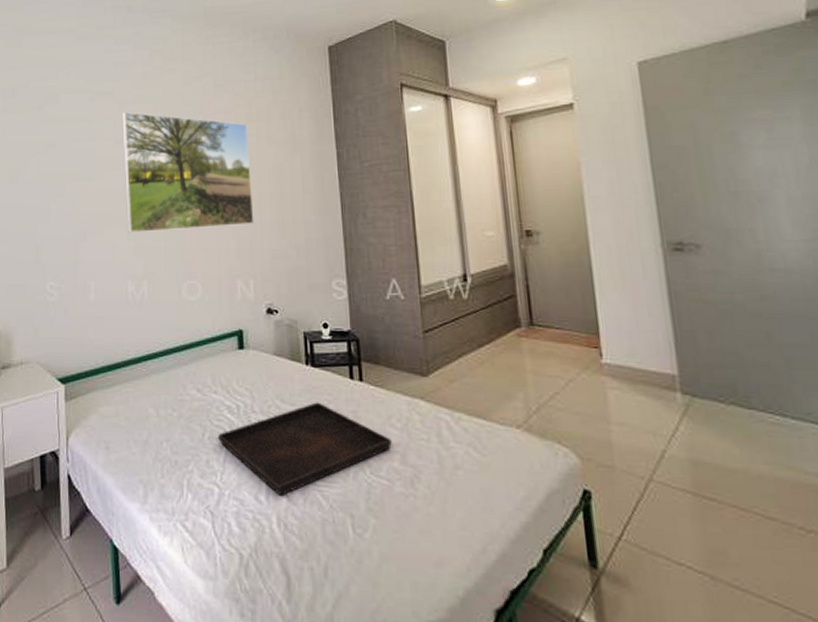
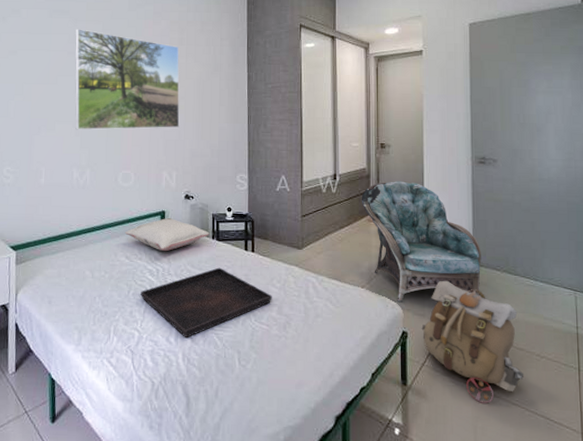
pillow: none [194,338,302,383] -> present [125,217,210,252]
armchair: none [504,280,696,448] -> present [361,181,482,302]
backpack: none [611,417,782,599] -> present [421,280,523,404]

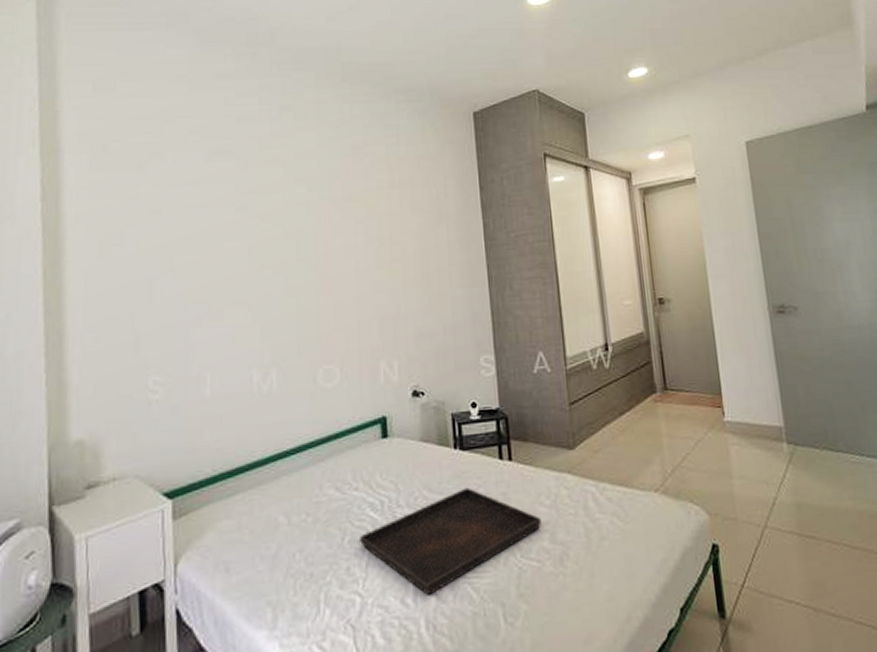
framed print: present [75,29,180,130] -> none [246,175,398,315]
pillow: present [125,217,210,252] -> none [332,424,450,475]
armchair: present [361,181,482,302] -> none [642,345,799,505]
backpack: present [421,280,523,404] -> none [734,468,864,628]

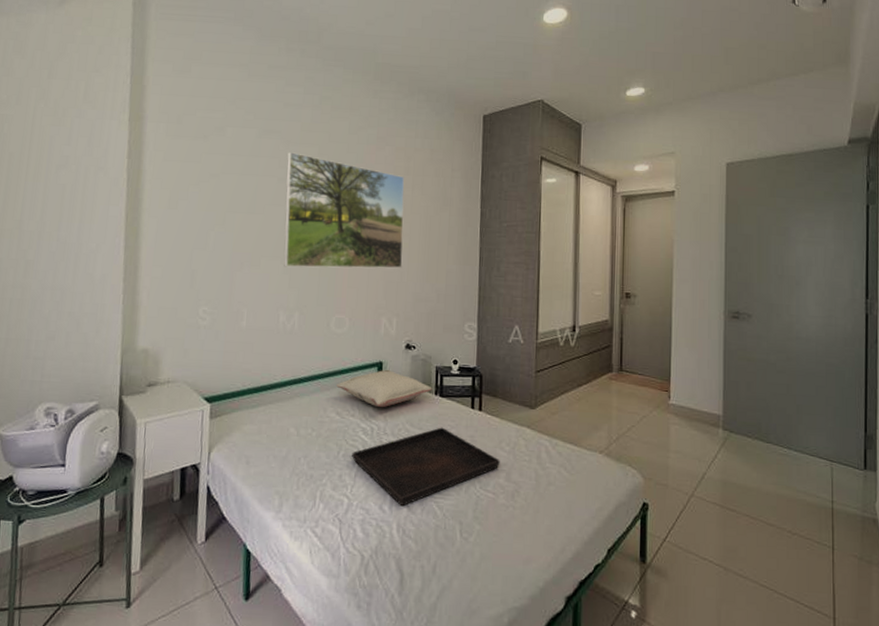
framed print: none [246,175,398,315] -> present [284,152,405,269]
pillow: none [332,424,450,475] -> present [336,369,432,408]

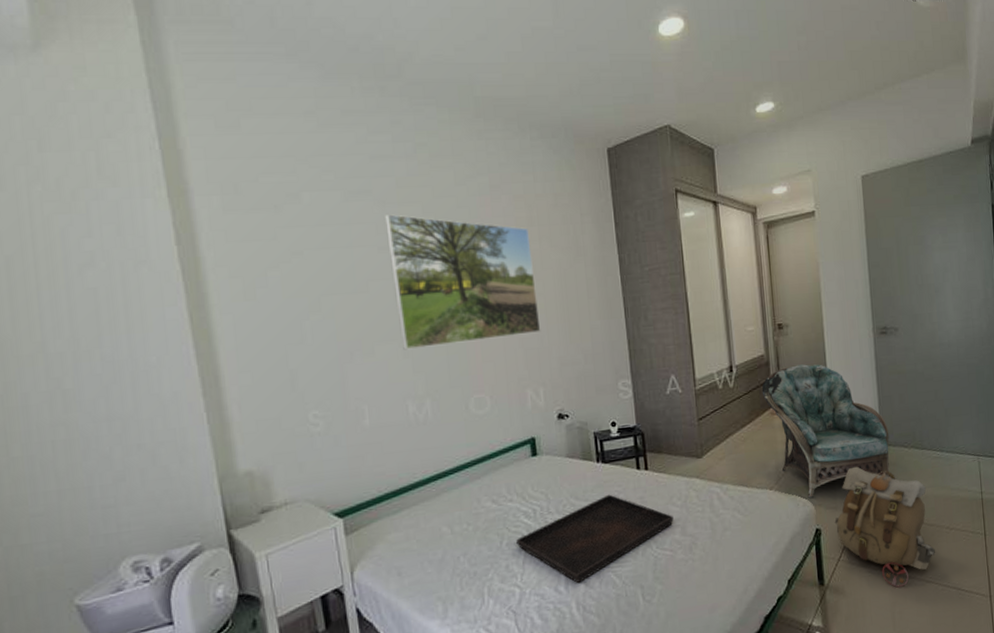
pillow: present [336,369,432,408] -> none [487,444,593,487]
armchair: none [602,335,732,470] -> present [761,364,890,498]
backpack: none [664,447,773,584] -> present [834,466,935,588]

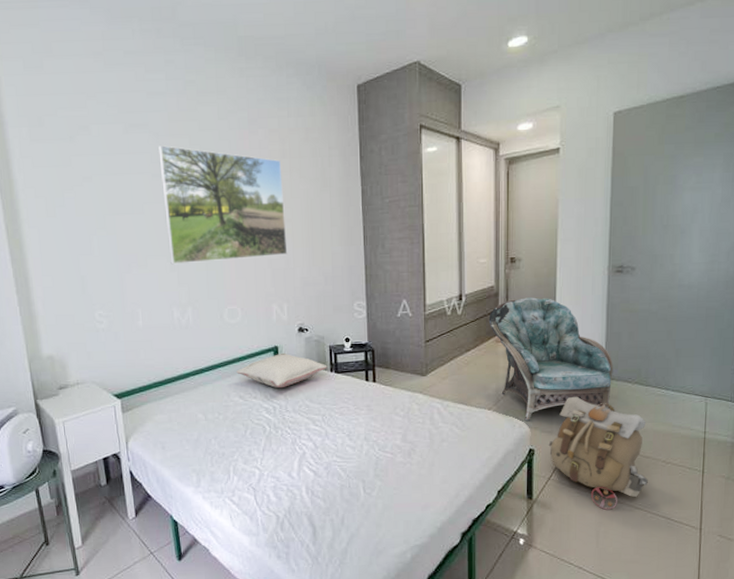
pillow: none [487,444,593,487] -> present [236,352,328,389]
serving tray: present [516,494,674,584] -> none [258,400,396,472]

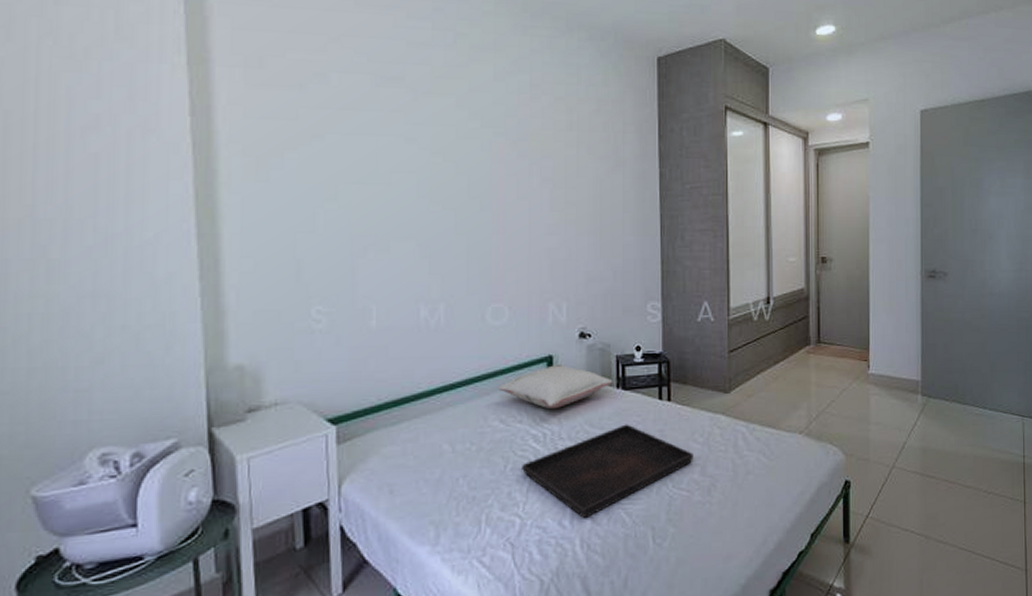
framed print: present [158,145,288,265] -> none [416,104,570,250]
serving tray: none [258,400,396,472] -> present [522,424,694,519]
armchair: present [488,297,613,421] -> none [799,302,930,446]
backpack: present [548,396,648,510] -> none [865,416,970,552]

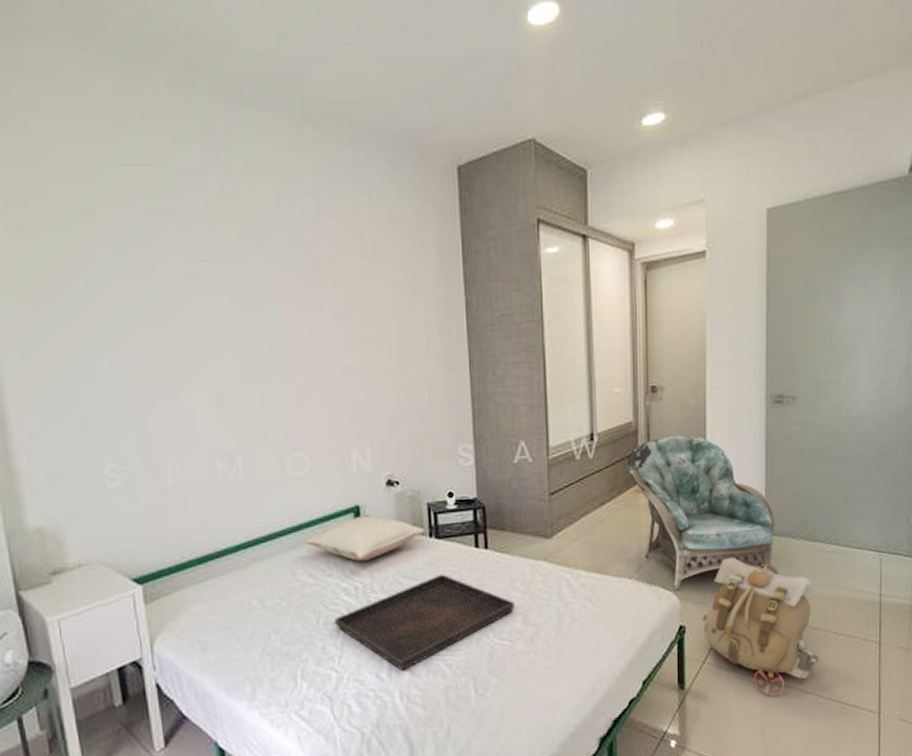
armchair: none [799,302,930,446] -> present [626,435,775,590]
backpack: none [865,416,970,552] -> present [702,557,818,697]

